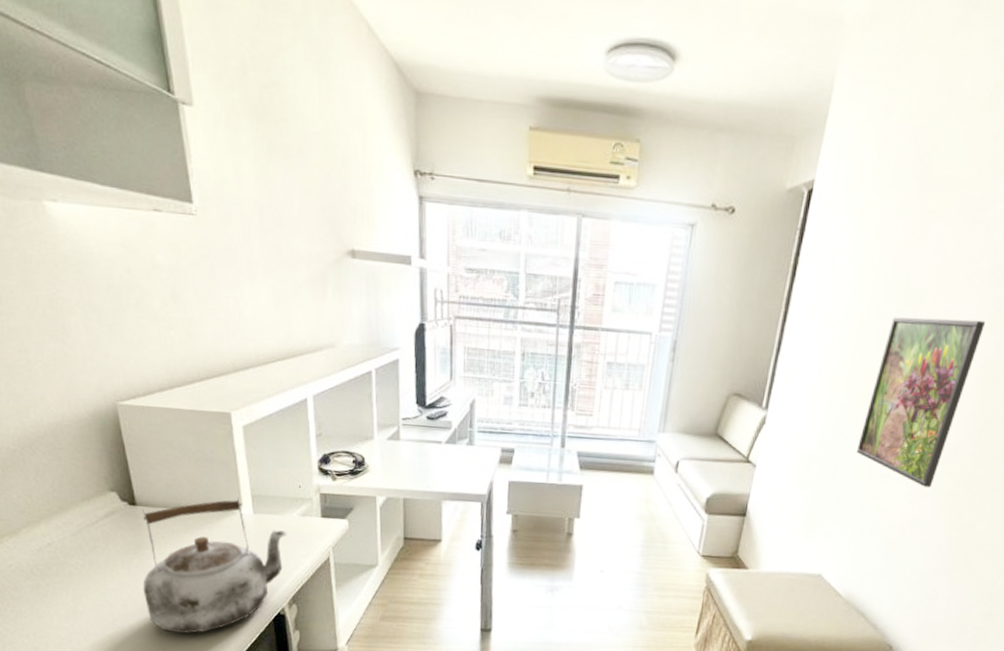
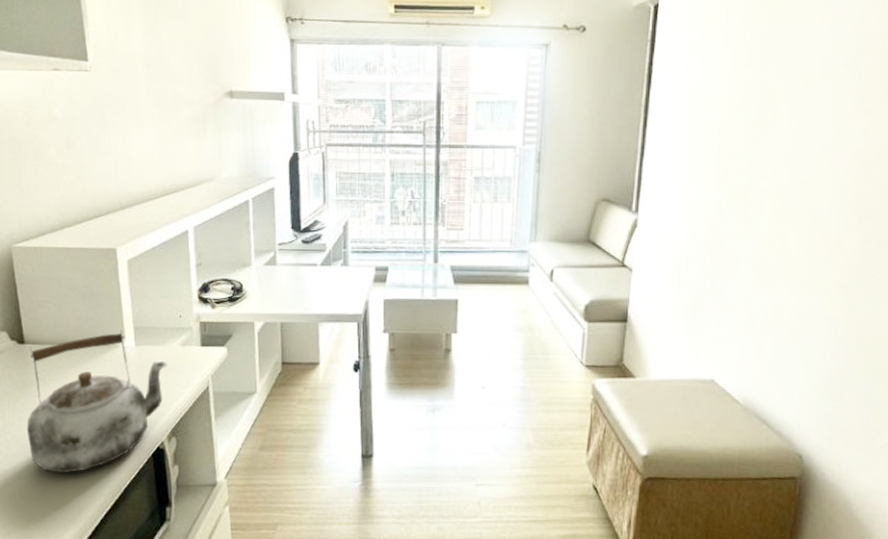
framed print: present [857,317,986,488] -> none [735,112,849,282]

